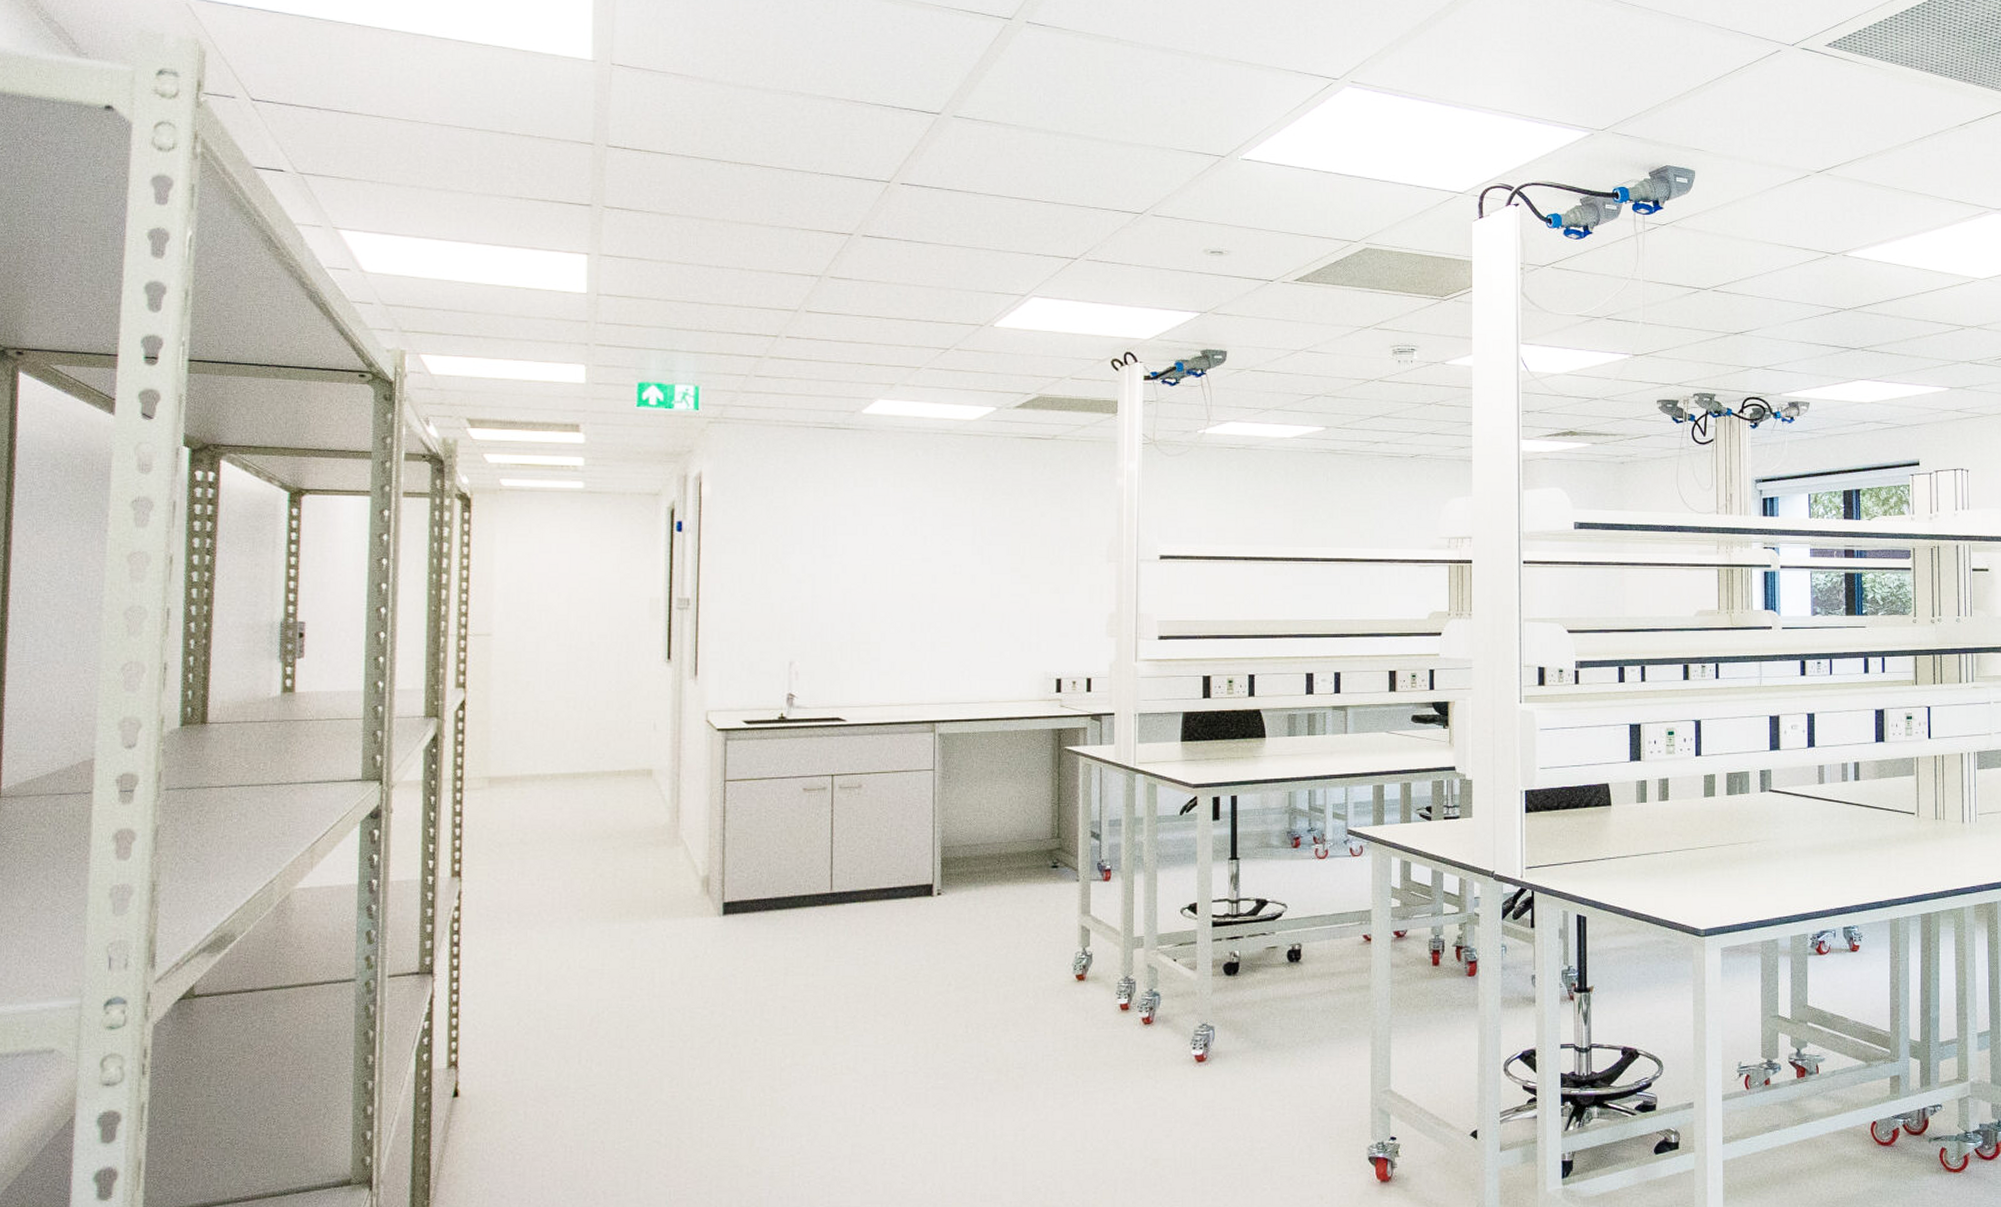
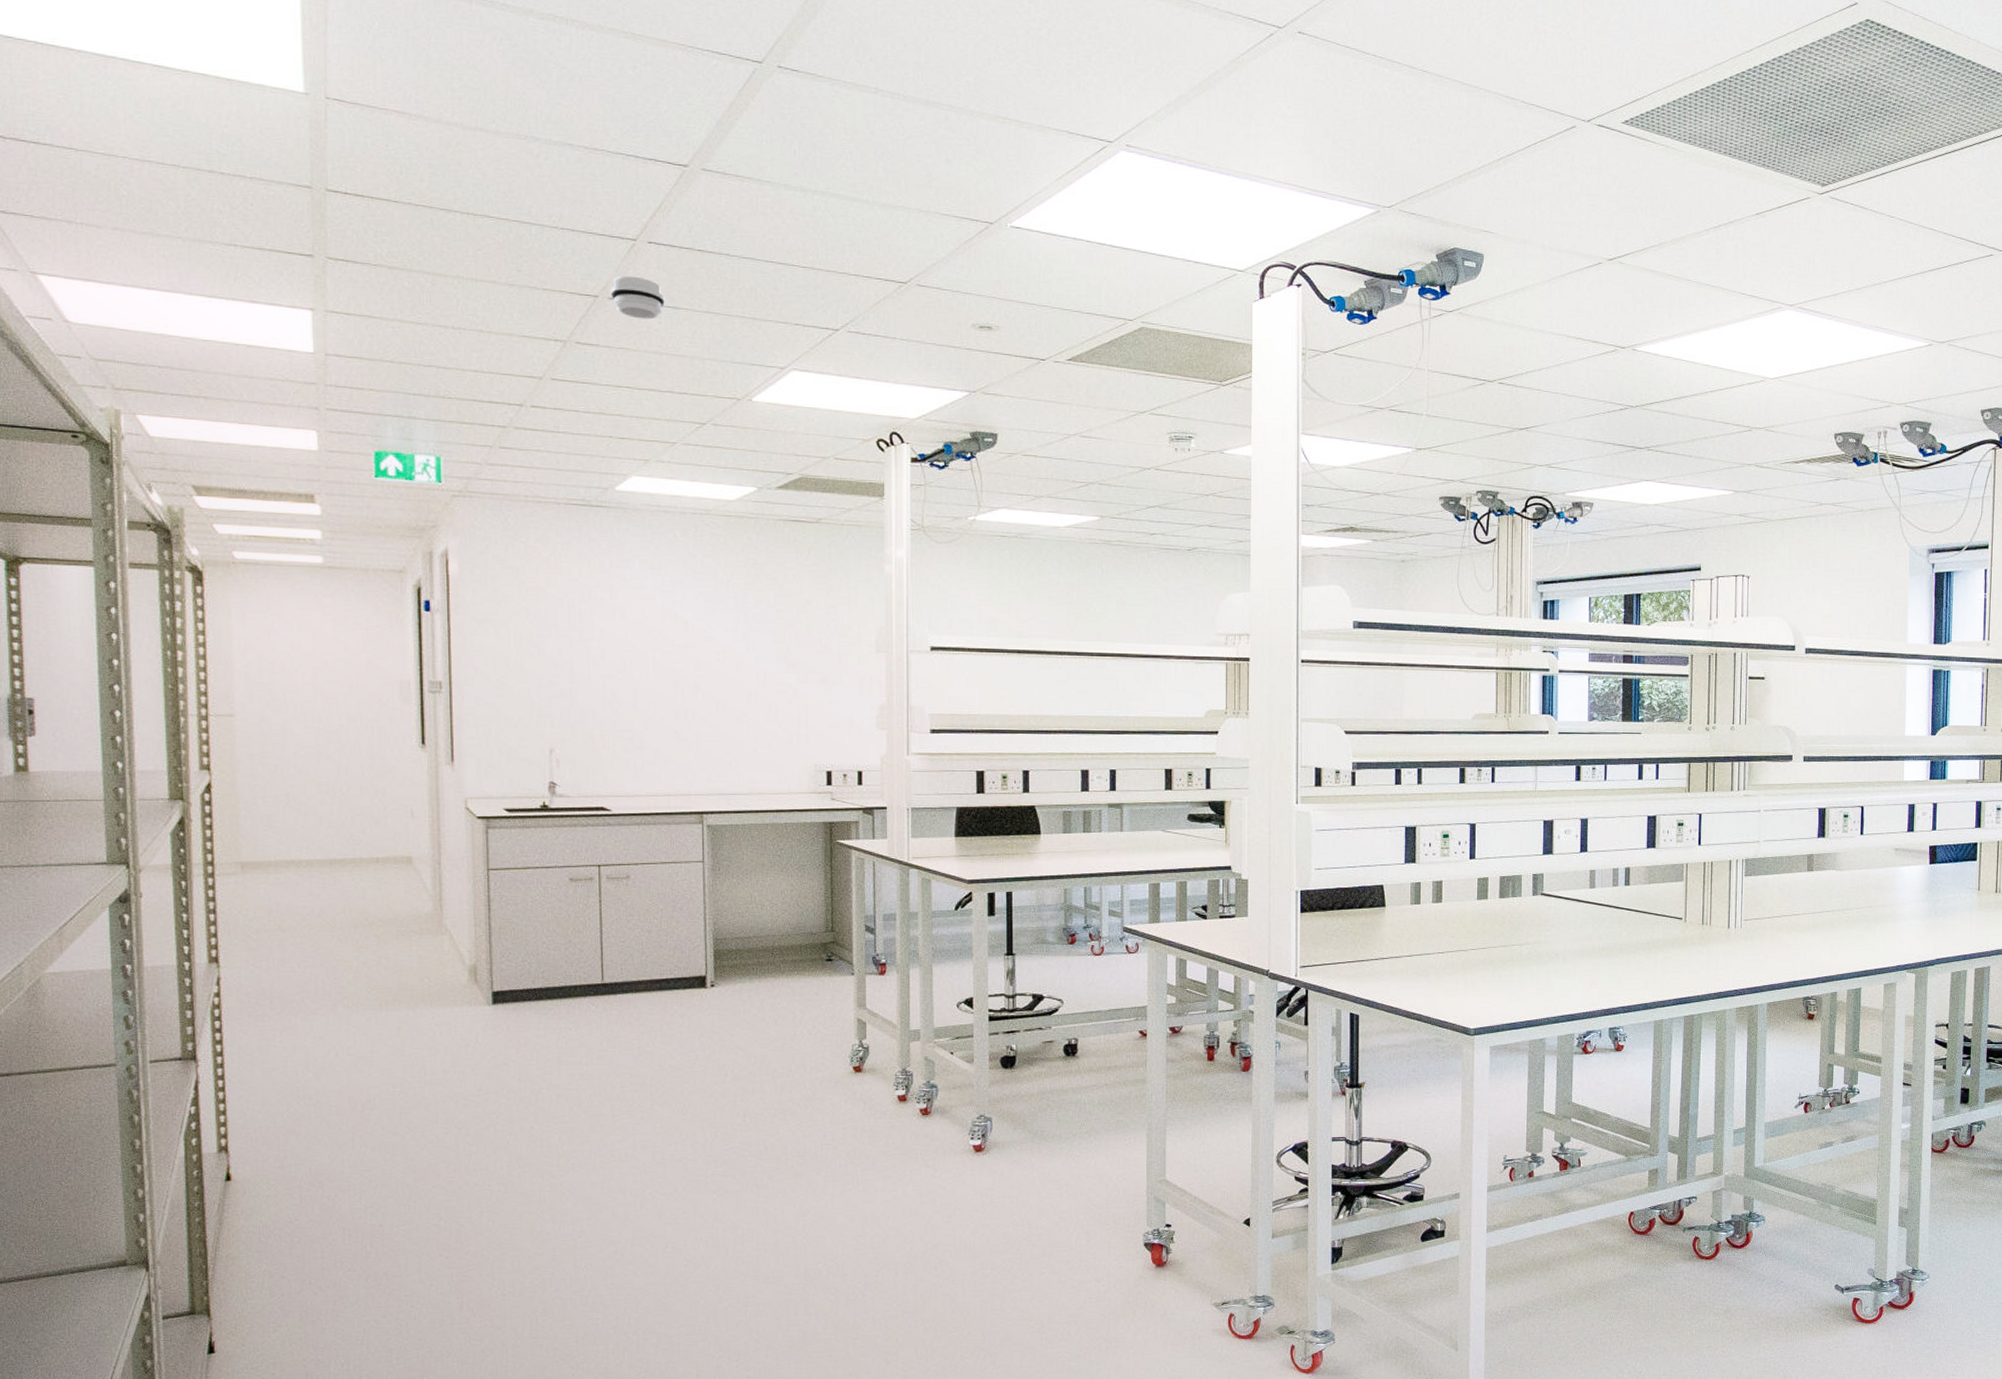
smoke detector: none [864,215,915,254] -> present [610,276,665,320]

